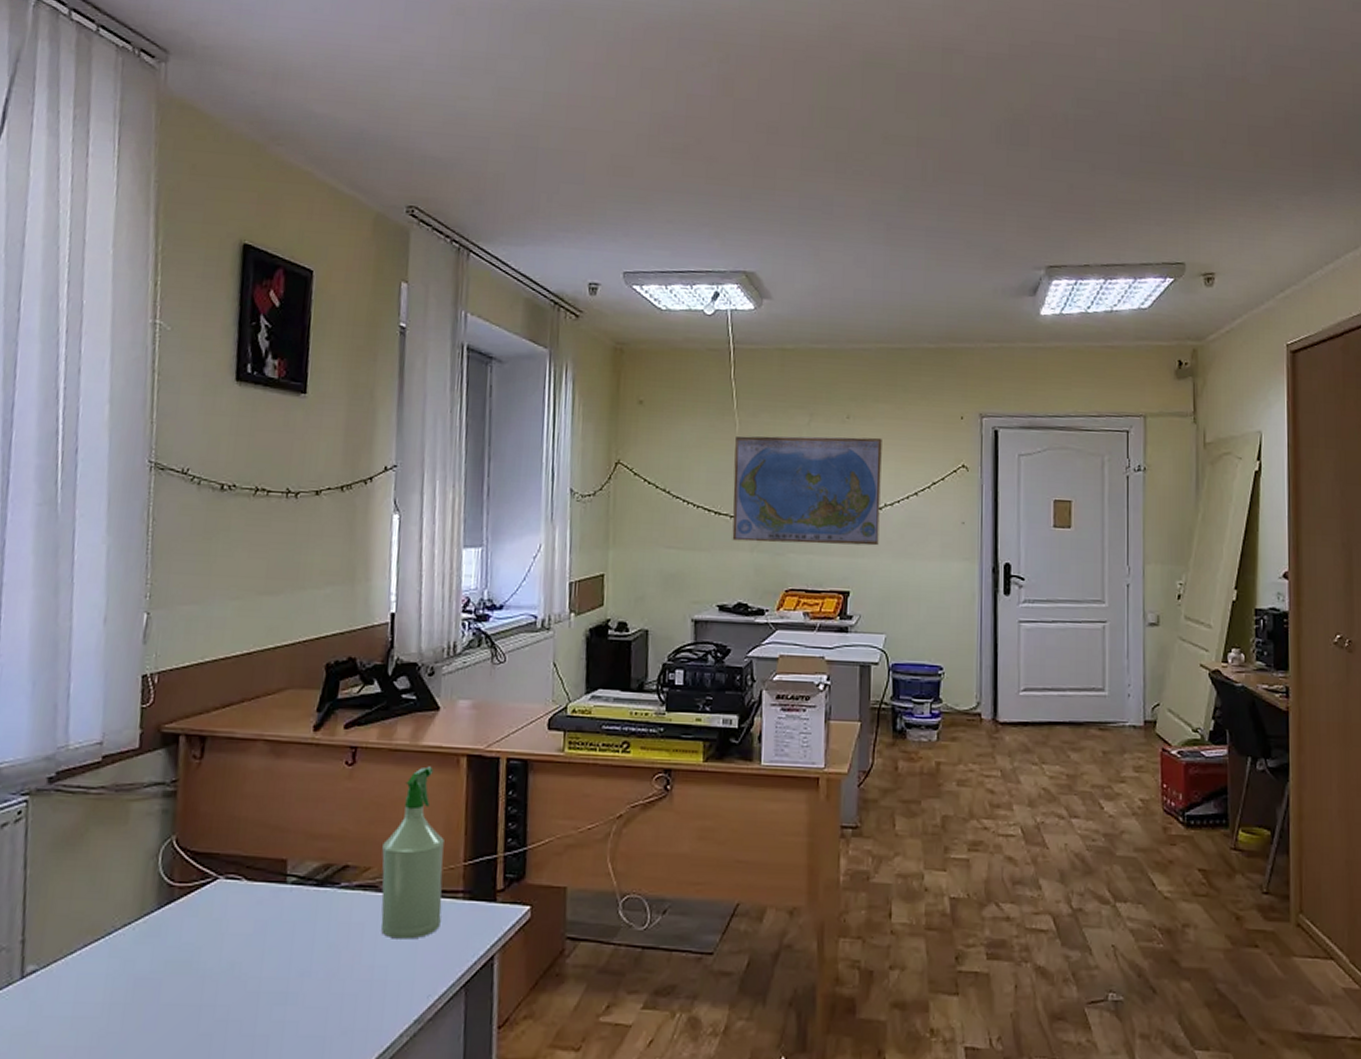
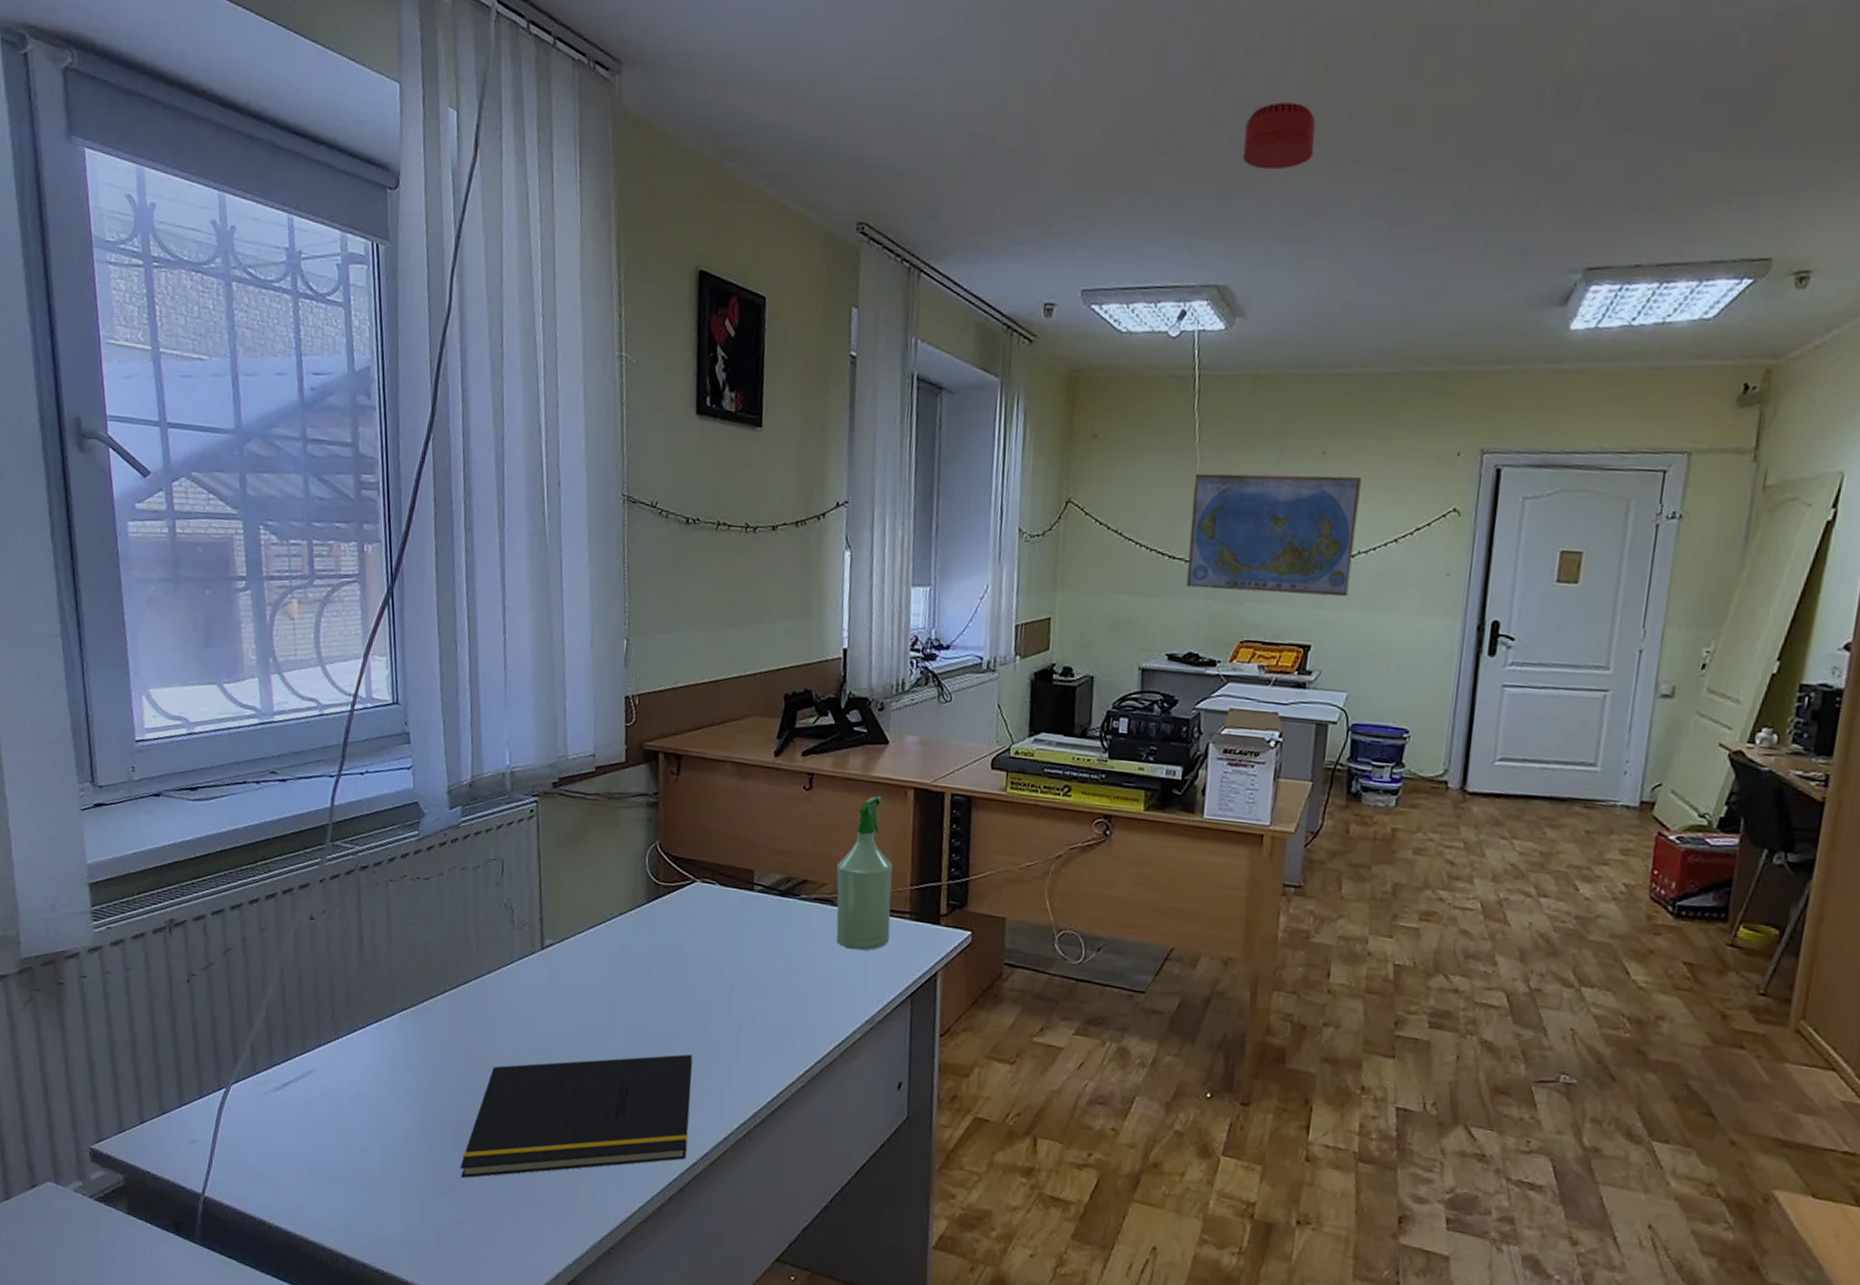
smoke detector: none [760,123,821,178] -> present [1242,102,1316,170]

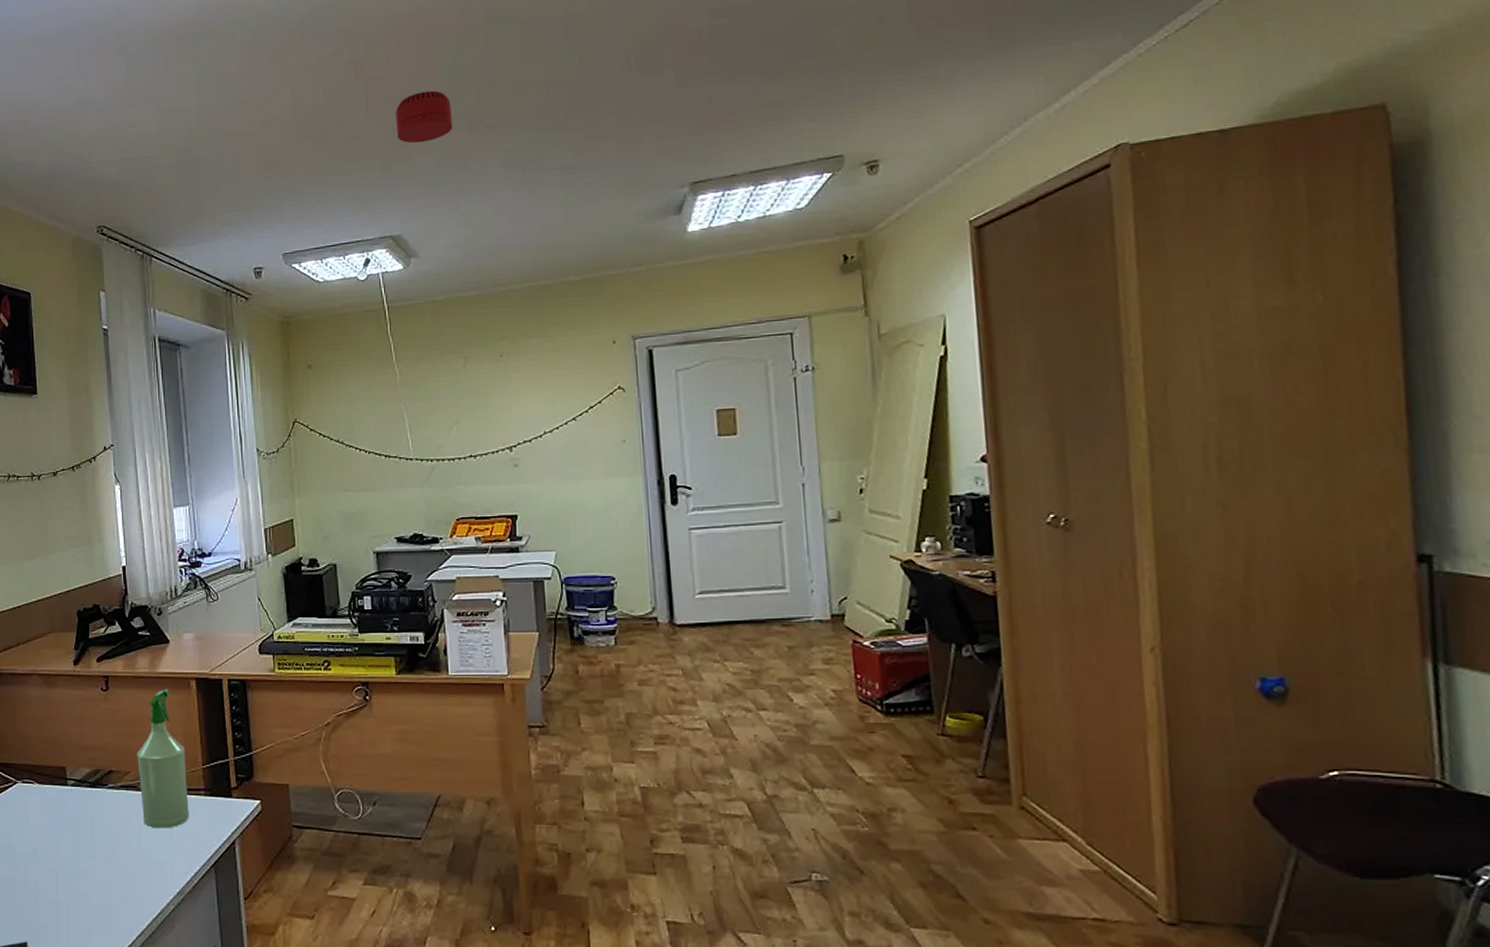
world map: present [1186,473,1361,597] -> none [398,371,541,479]

